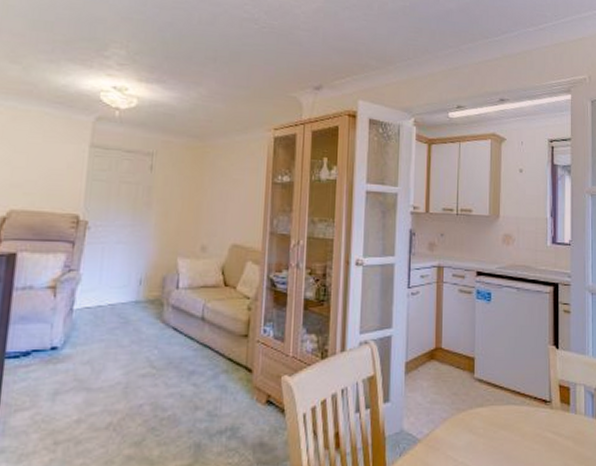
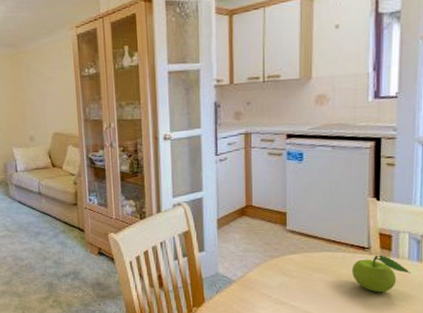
fruit: none [536,409,588,454] -> present [352,255,411,293]

